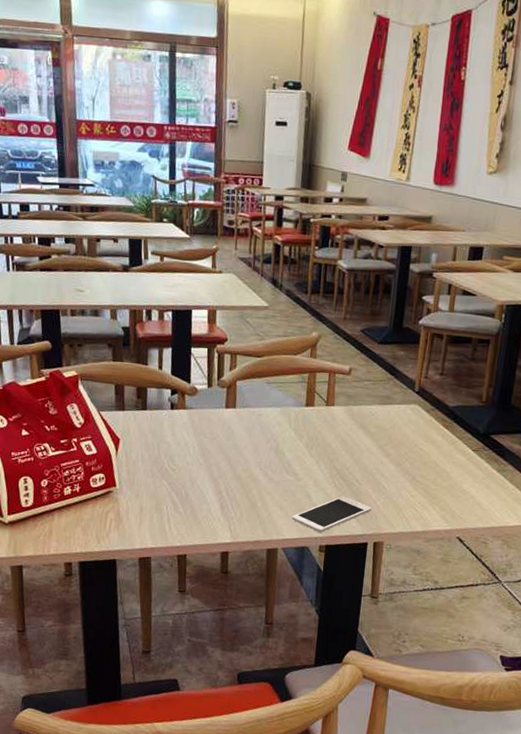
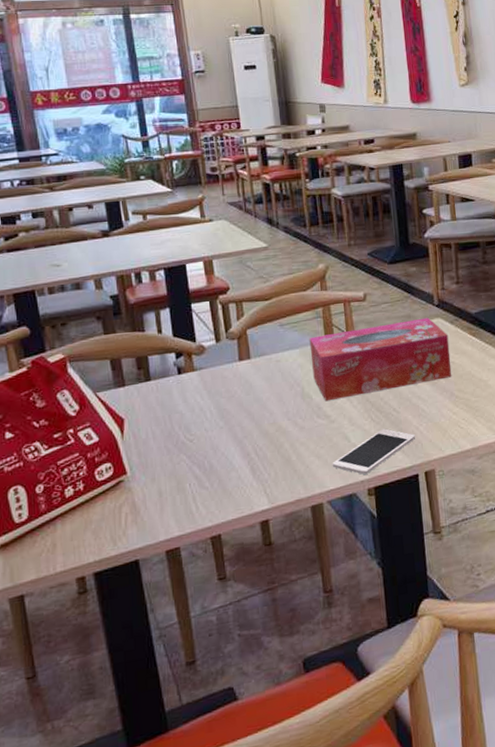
tissue box: none [289,399,422,463] -> present [309,317,451,402]

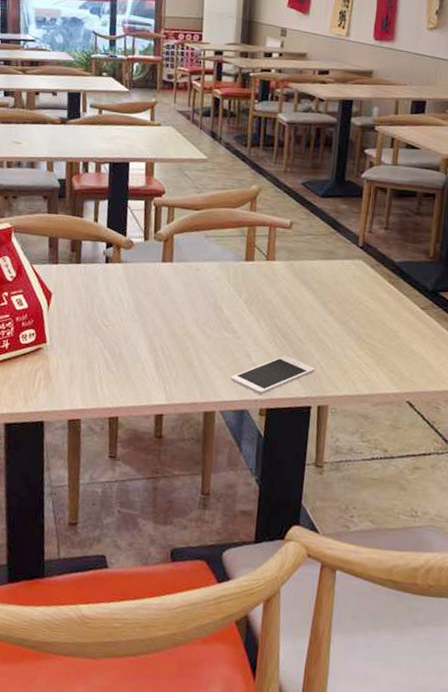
tissue box: present [309,317,451,402] -> none [228,253,367,321]

